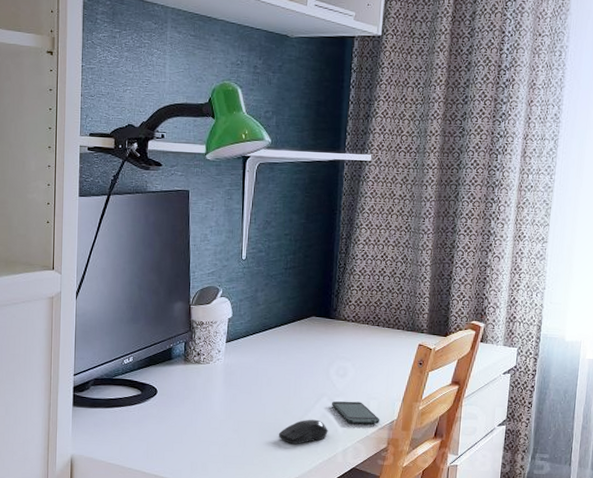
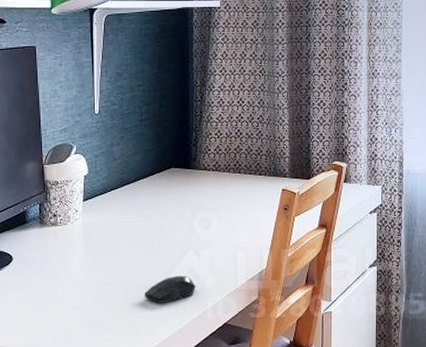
smartphone: present [331,401,380,424] -> none [197,253,249,277]

